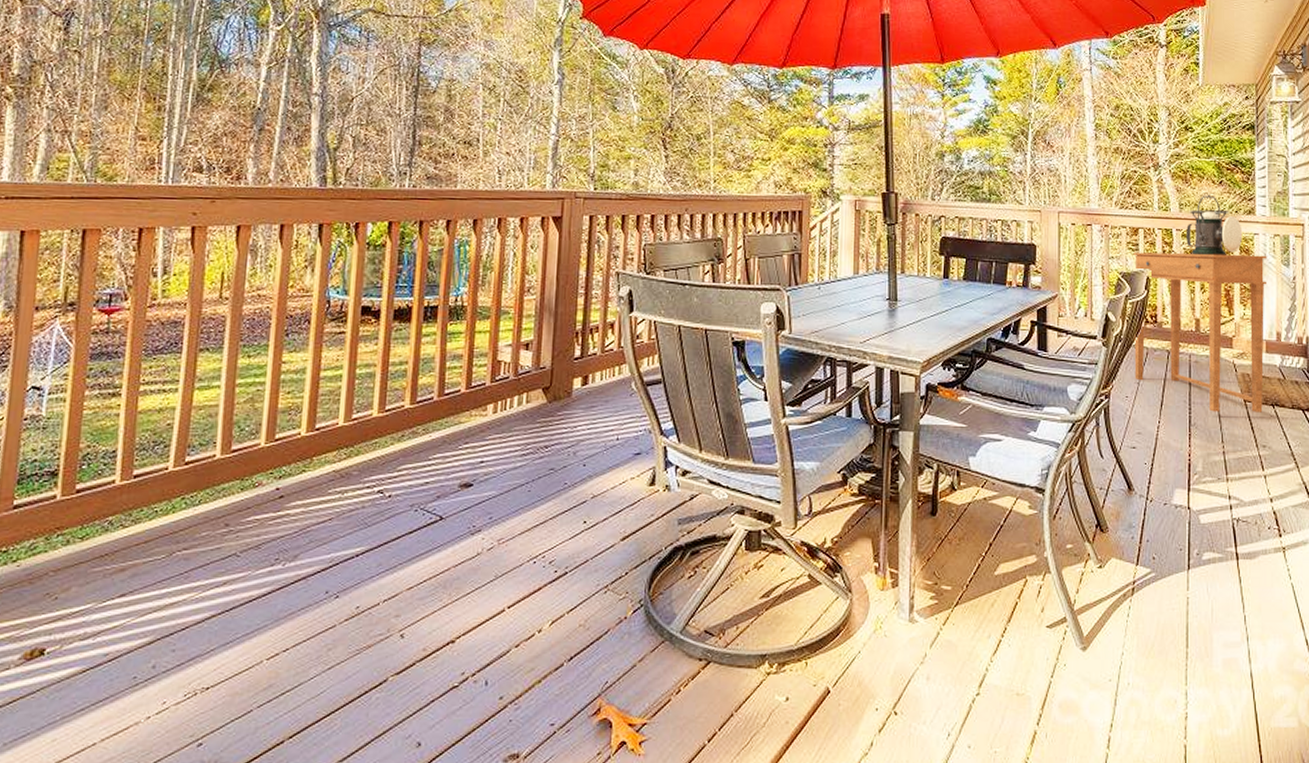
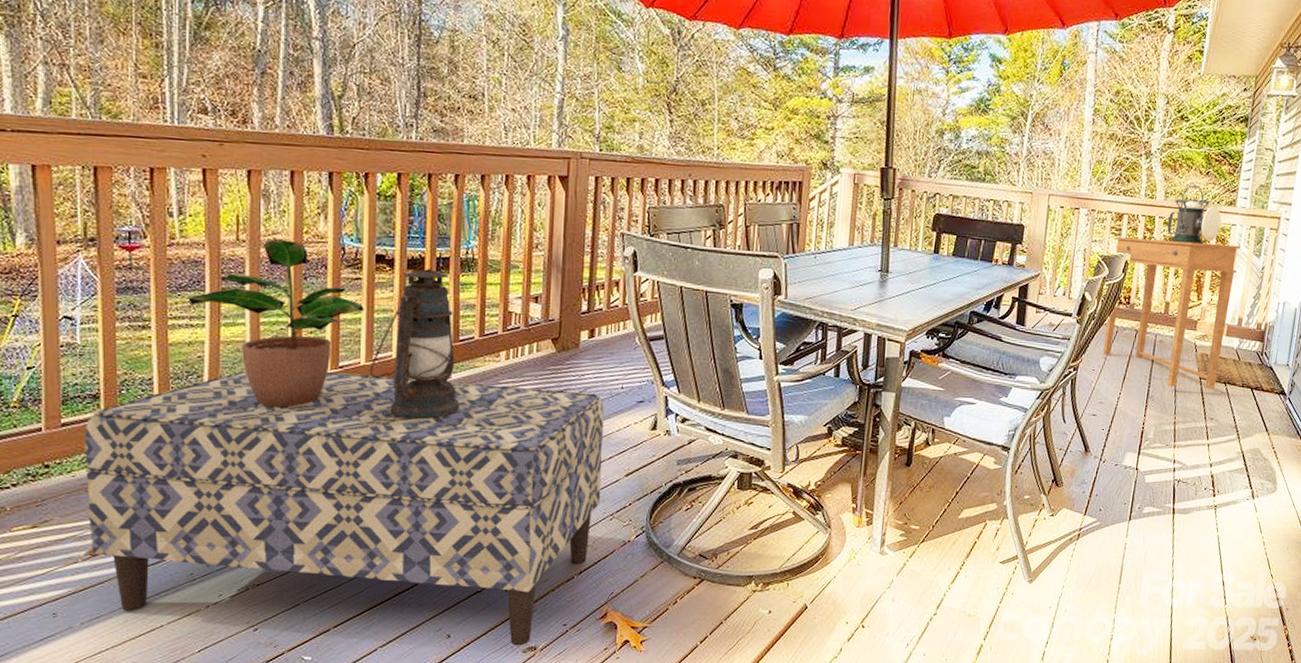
bench: none [27,435,599,754] -> present [84,370,605,646]
potted plant: none [163,295,346,477] -> present [188,239,364,408]
lantern: none [347,318,443,485] -> present [369,268,461,419]

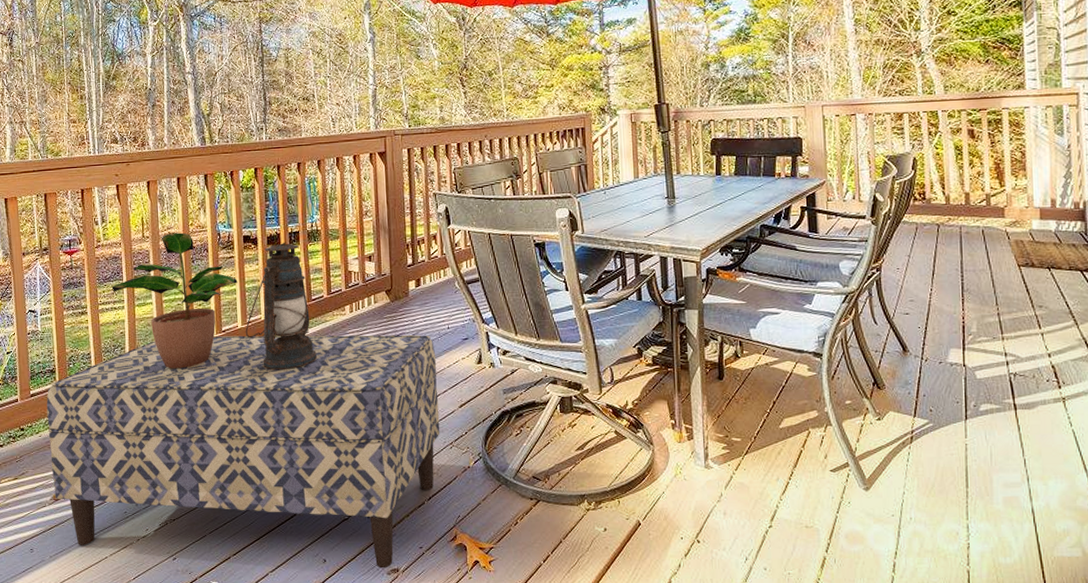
side table: present [1102,236,1241,389] -> none [898,127,1040,278]
lantern: present [1167,184,1222,244] -> none [952,74,1012,134]

